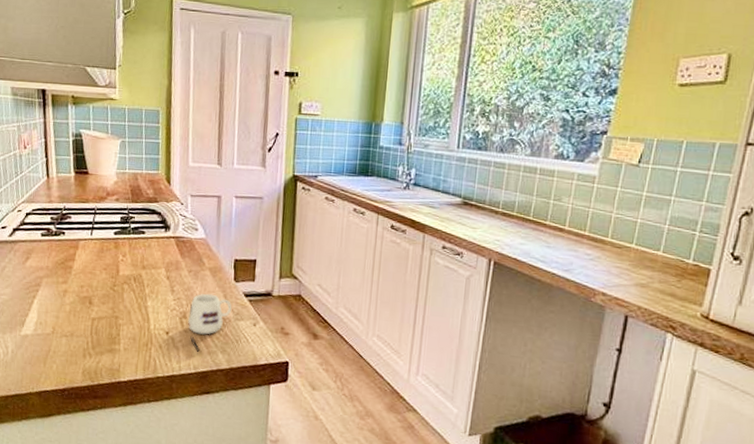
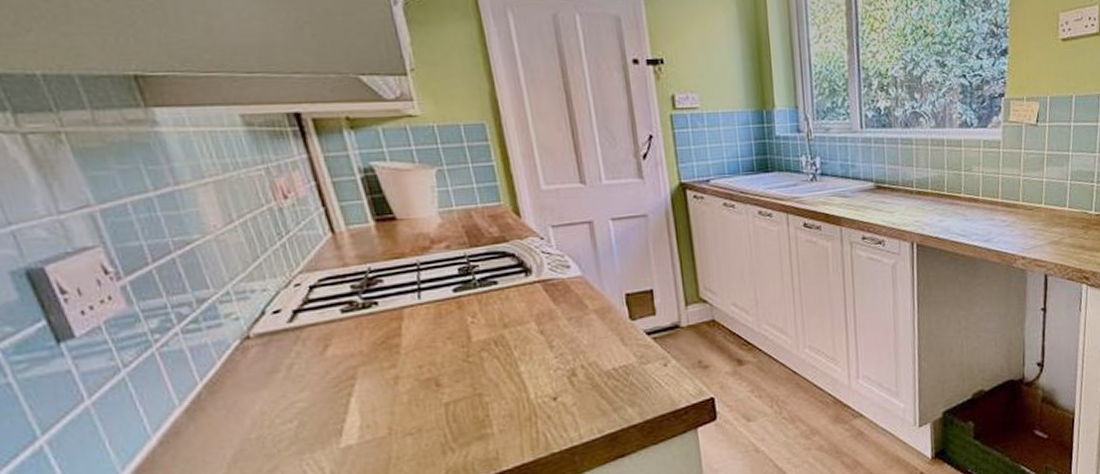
mug: present [188,293,232,352] -> none [578,340,634,412]

